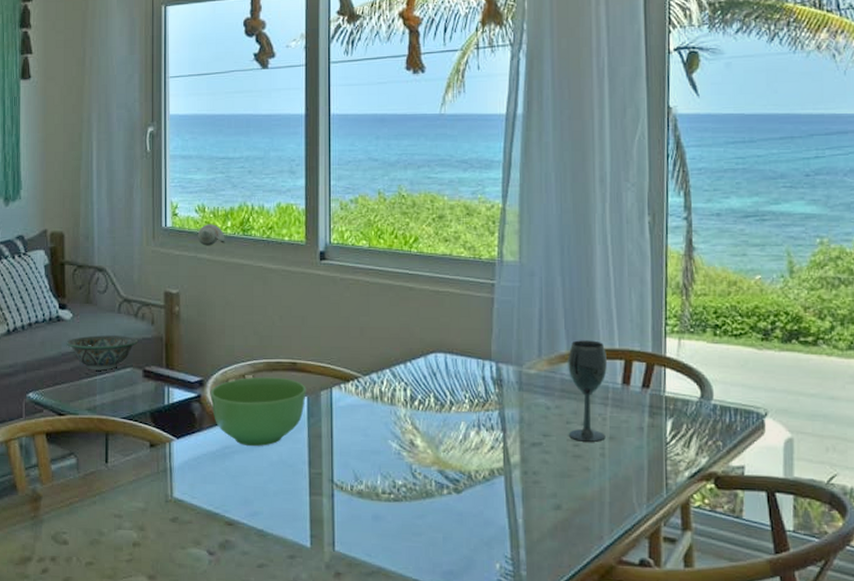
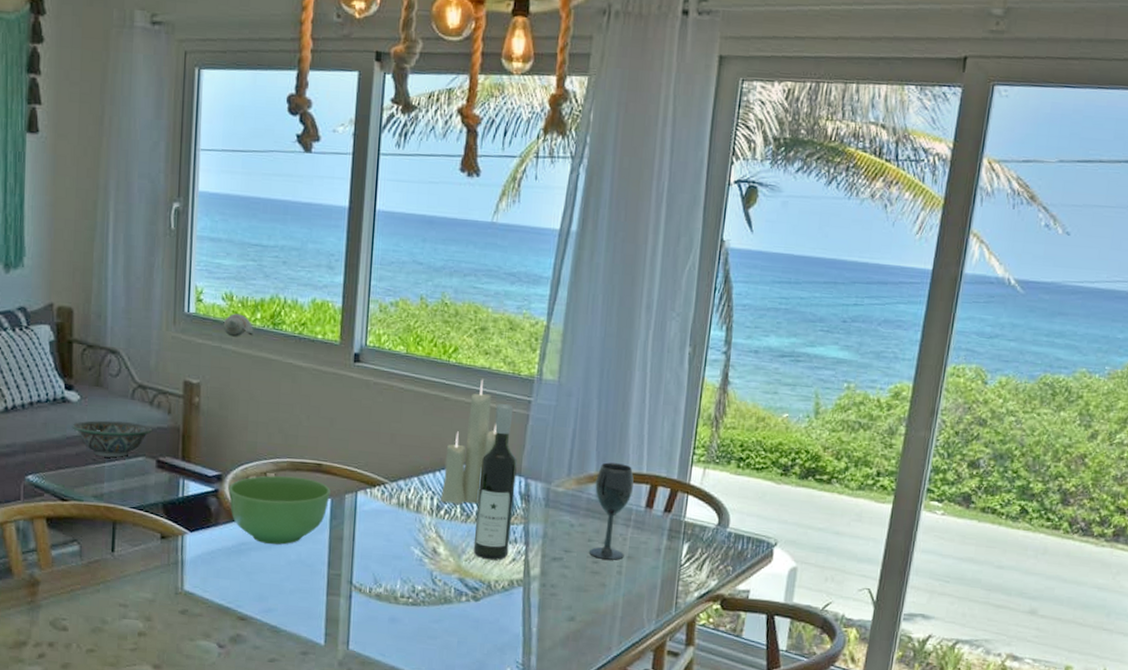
candle: none [413,266,463,394] -> present [440,379,497,504]
bottle: none [450,289,487,449] -> present [473,404,517,560]

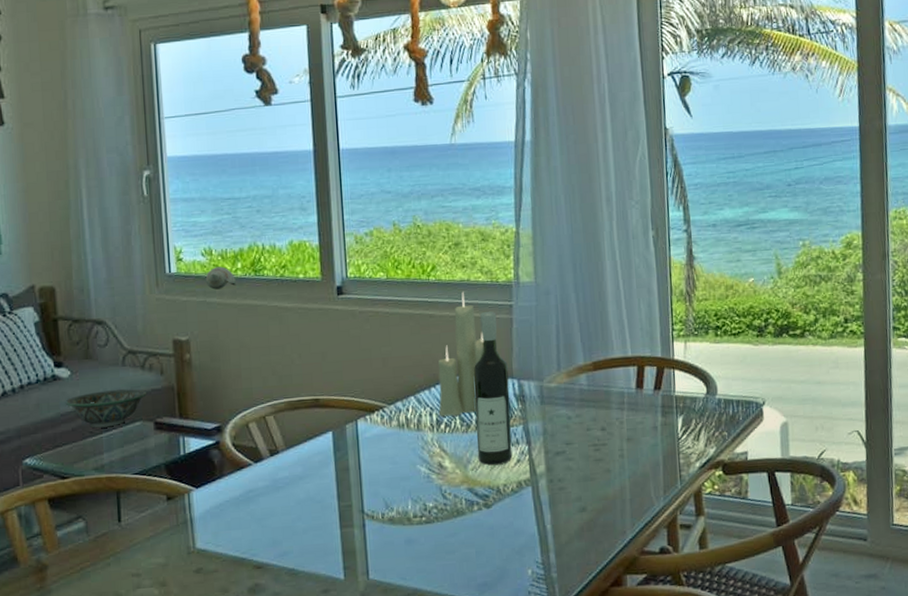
bowl: present [228,475,331,545] -> none [229,415,331,487]
wine glass: present [589,462,634,560] -> none [585,350,624,446]

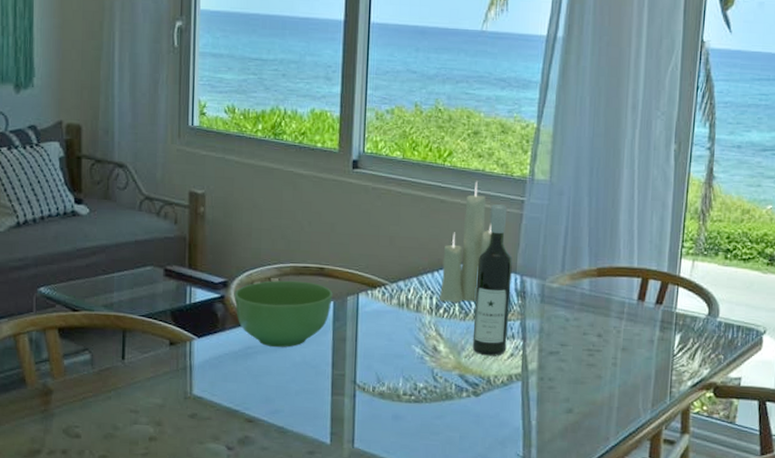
decorative bowl: present [65,389,148,429] -> none [82,232,160,268]
seashell: present [205,266,236,290] -> none [226,125,255,148]
bowl: none [229,415,331,487] -> present [234,280,333,347]

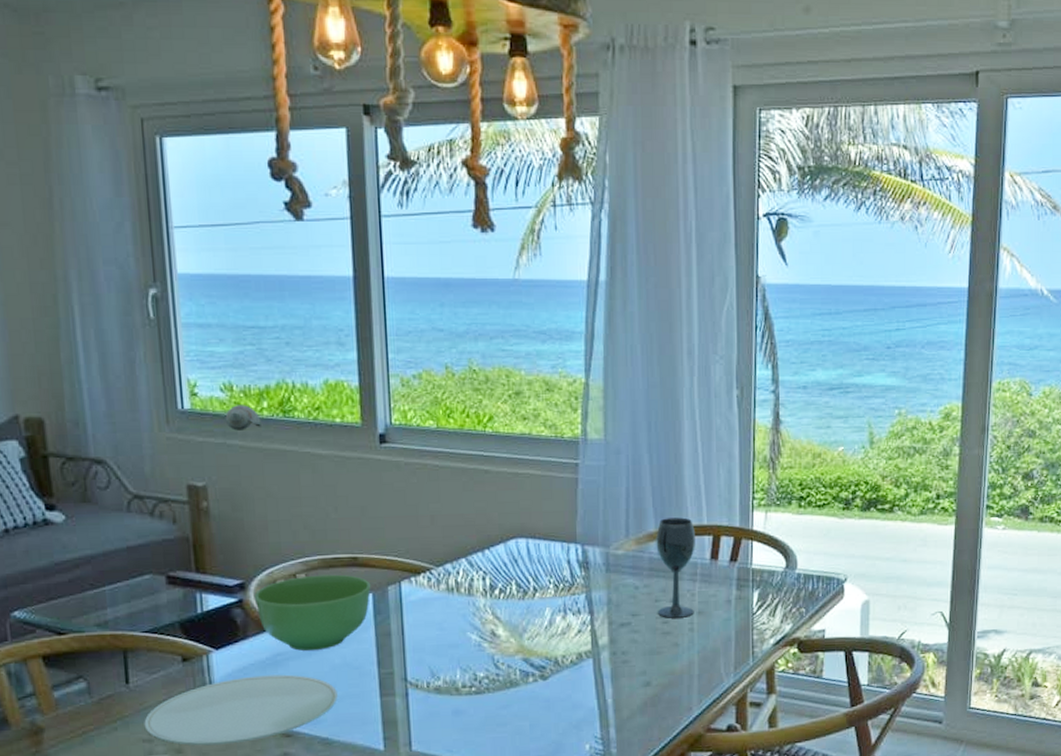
plate: none [133,364,295,423] -> present [144,674,338,746]
seashell: none [226,125,255,148] -> present [225,405,261,431]
candle: present [439,181,492,303] -> none [492,446,545,582]
bottle: present [472,204,512,355] -> none [532,470,573,634]
wine glass: none [585,258,626,352] -> present [656,517,696,618]

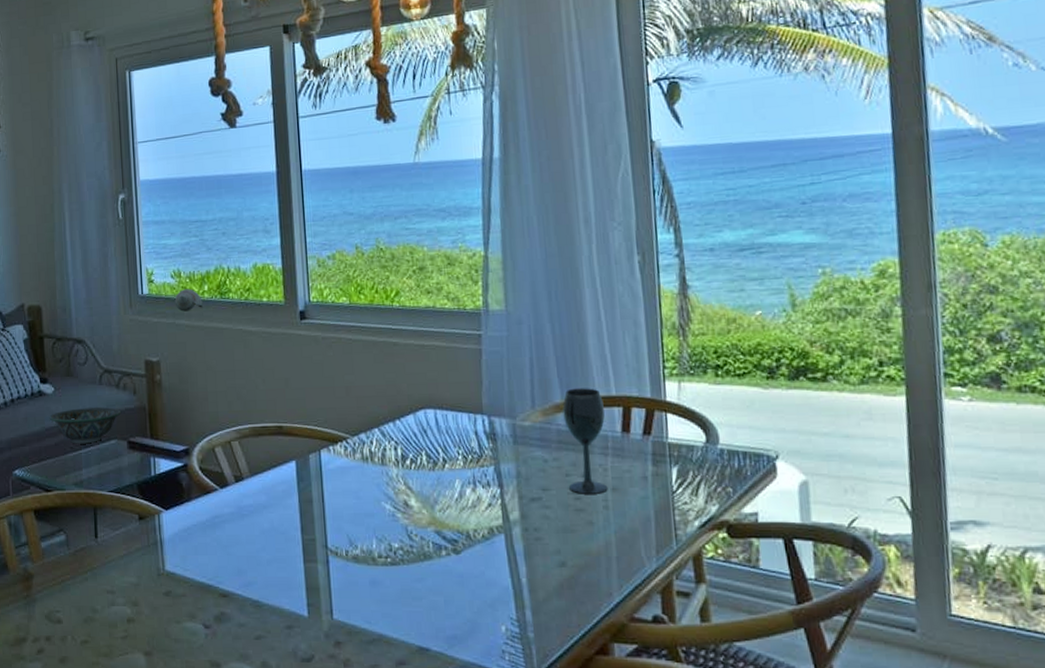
decorative bowl: none [59,538,158,580] -> present [49,407,122,444]
plate: present [144,674,338,746] -> none [108,536,267,601]
bowl: present [254,574,371,651] -> none [196,442,295,514]

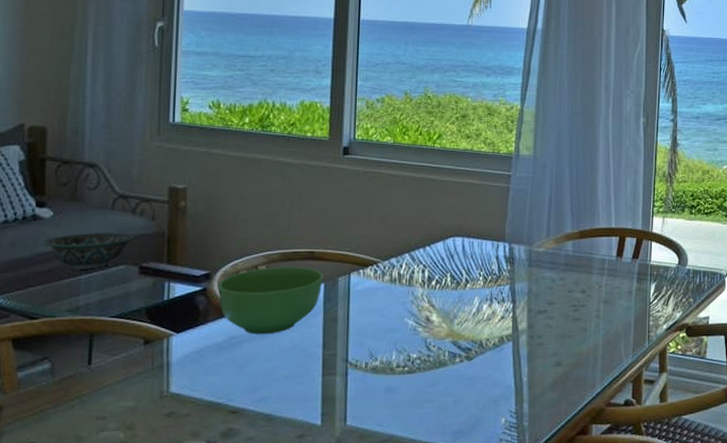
seashell: present [174,289,203,312] -> none [210,120,242,141]
bowl: none [196,442,295,514] -> present [217,266,324,334]
wine glass: present [562,388,608,494] -> none [570,221,606,307]

